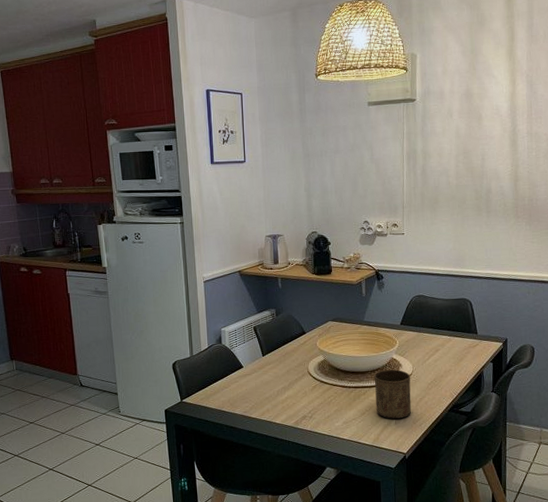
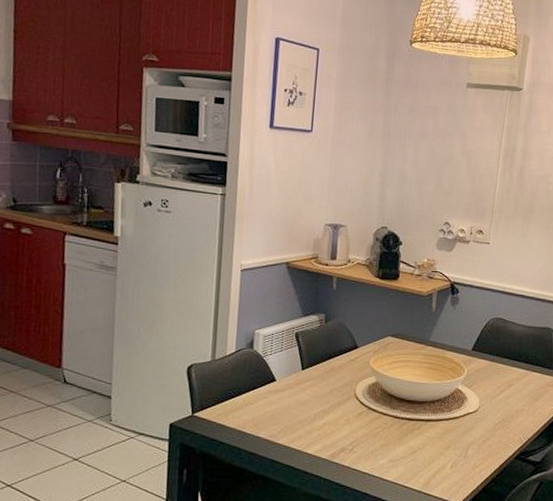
cup: present [374,369,412,419] -> none [430,401,476,462]

